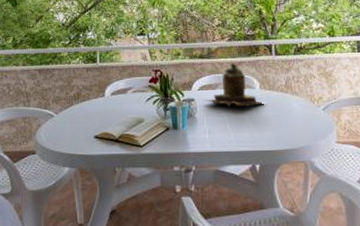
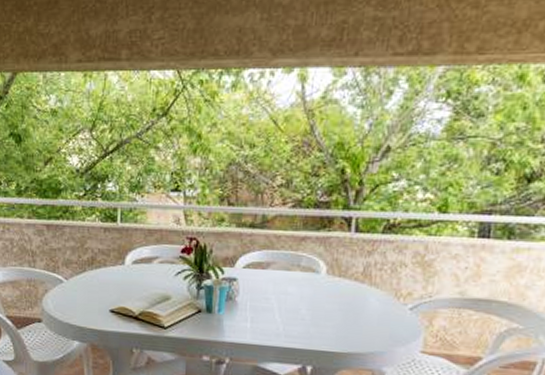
teapot: present [202,63,262,107] -> none [247,237,327,294]

